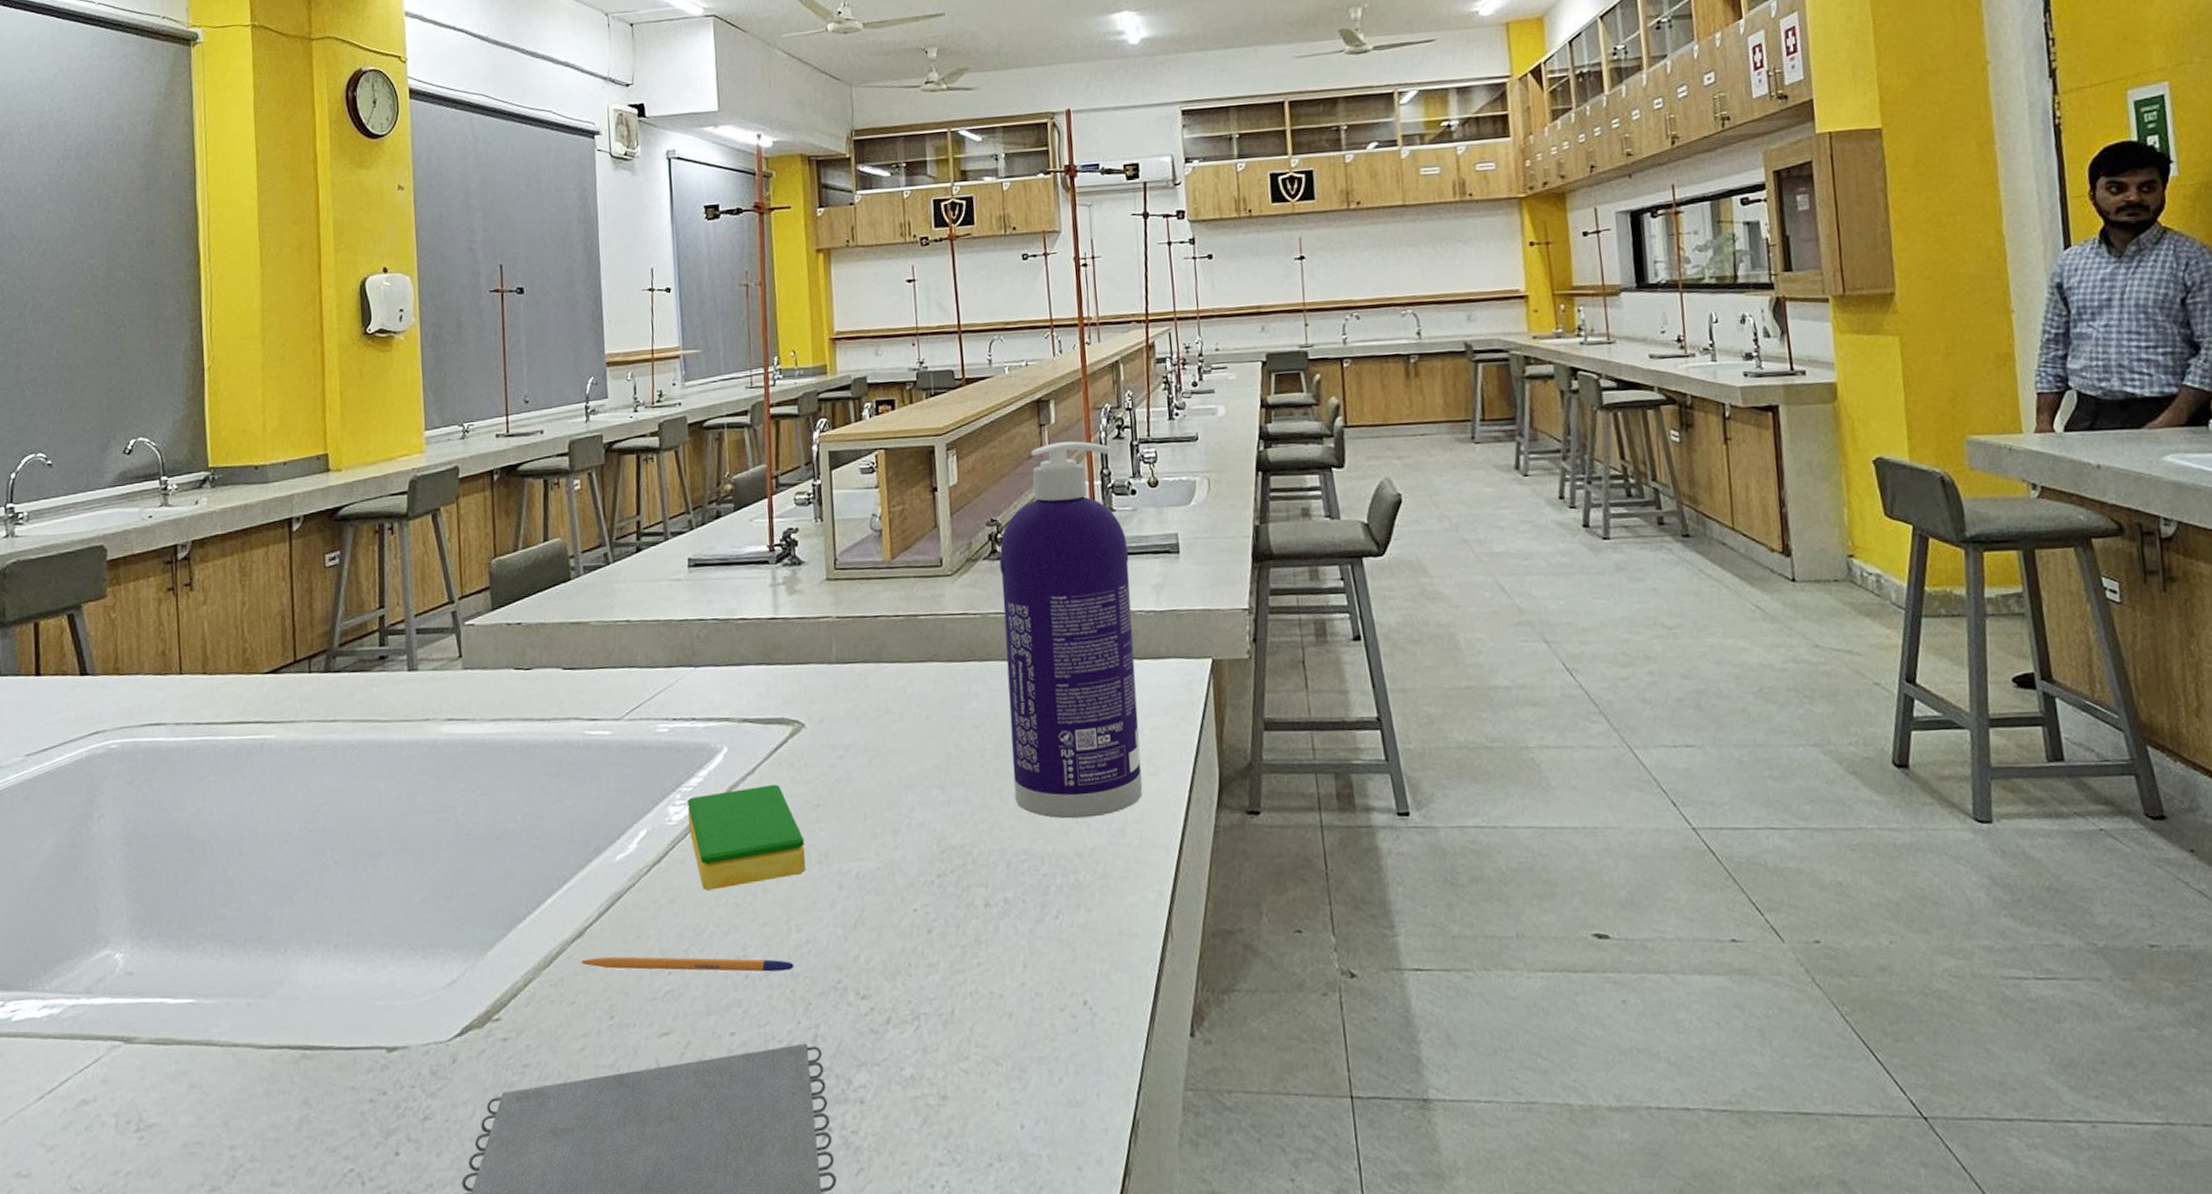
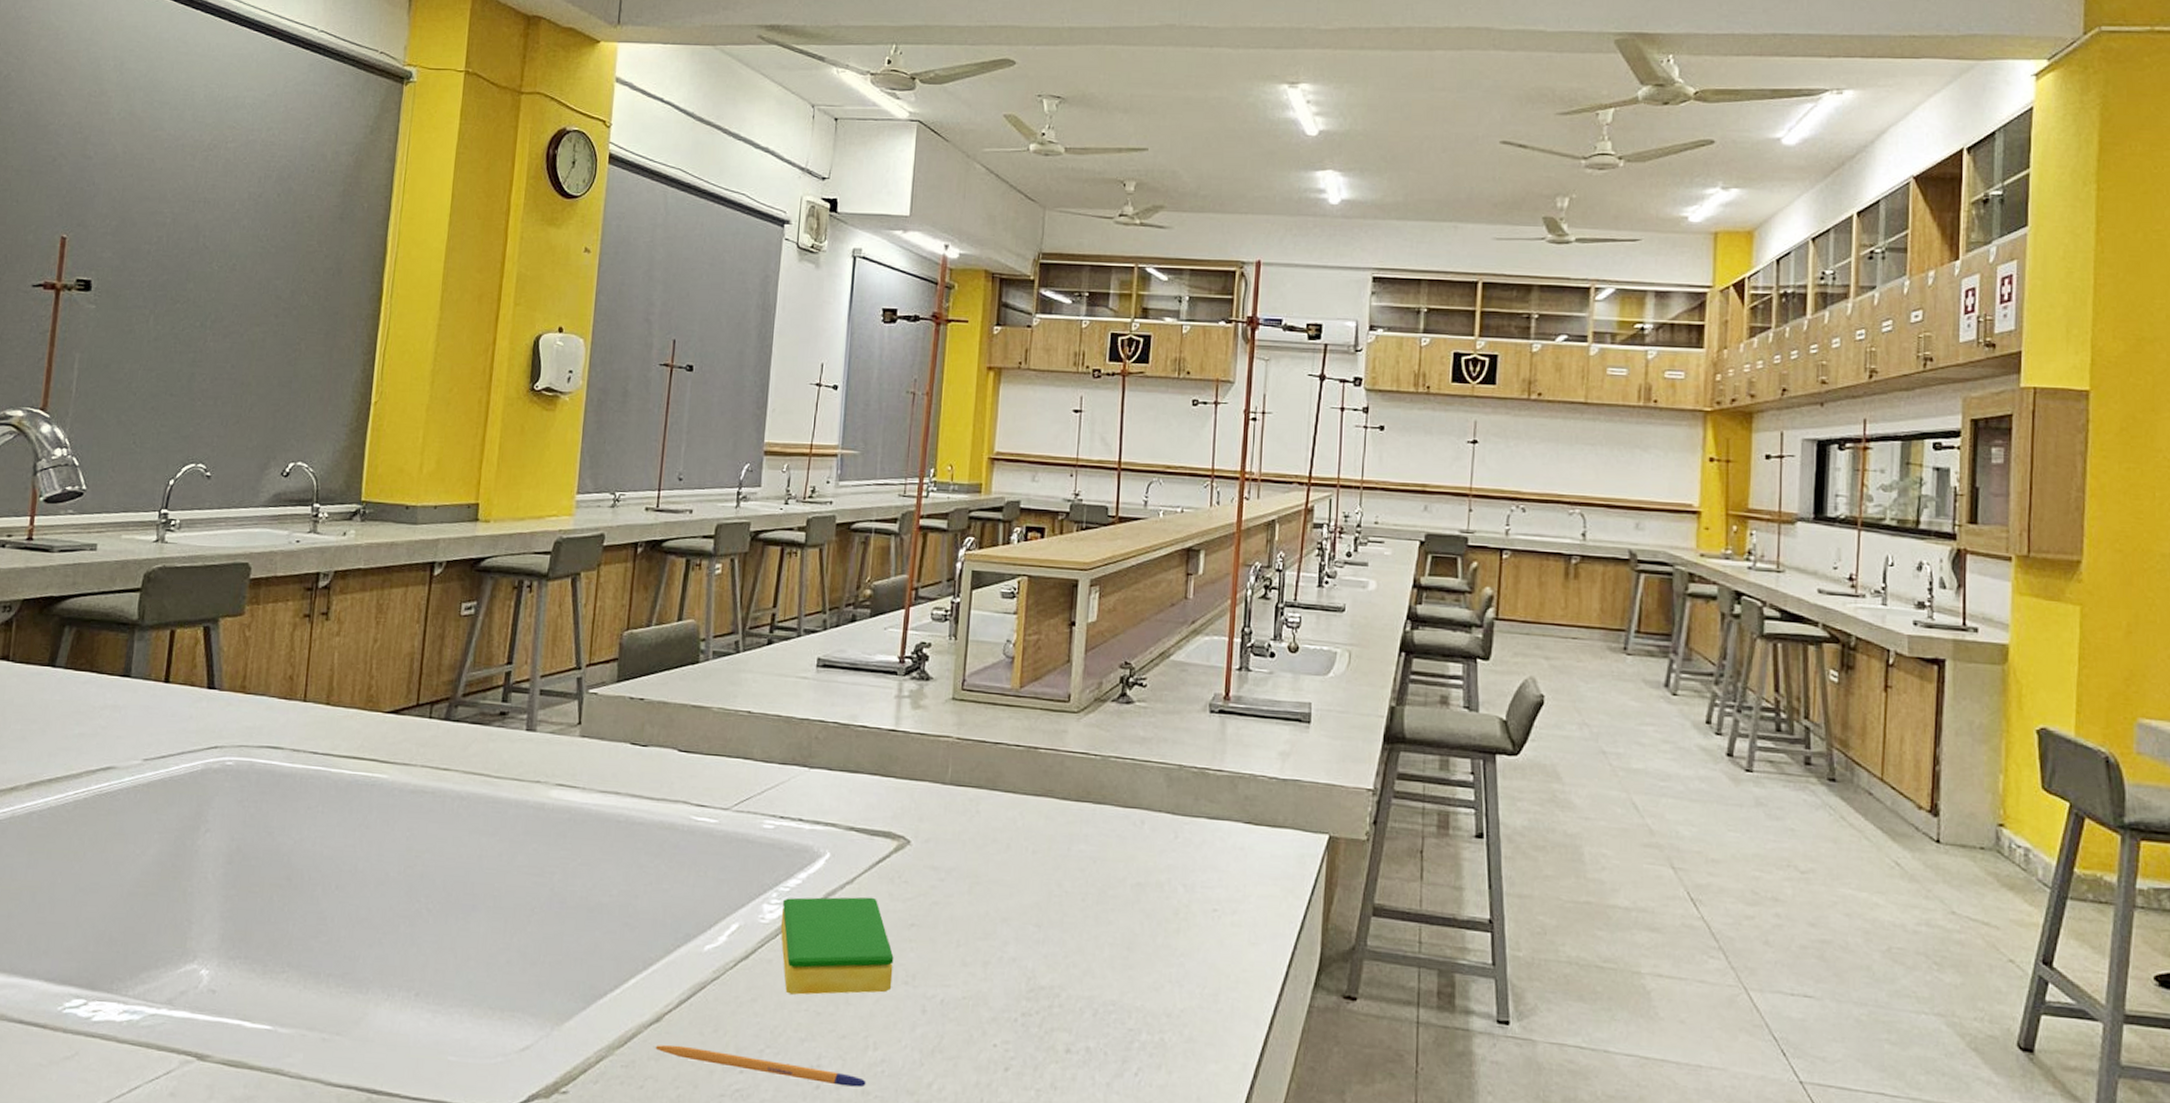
spray bottle: present [999,441,1143,819] -> none [1111,594,1259,979]

